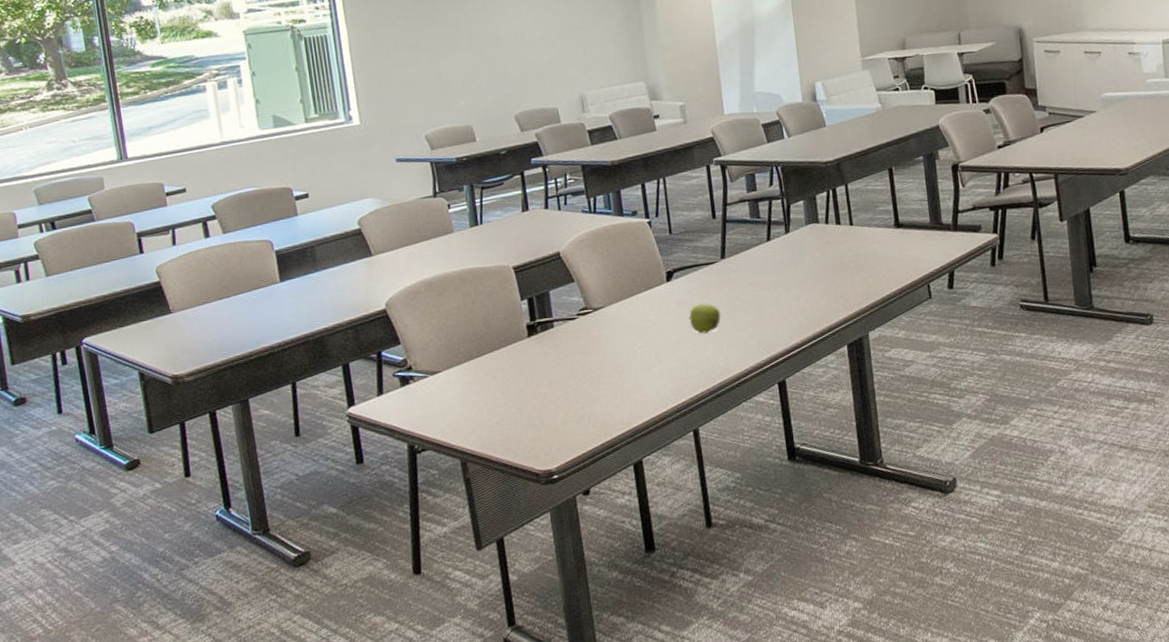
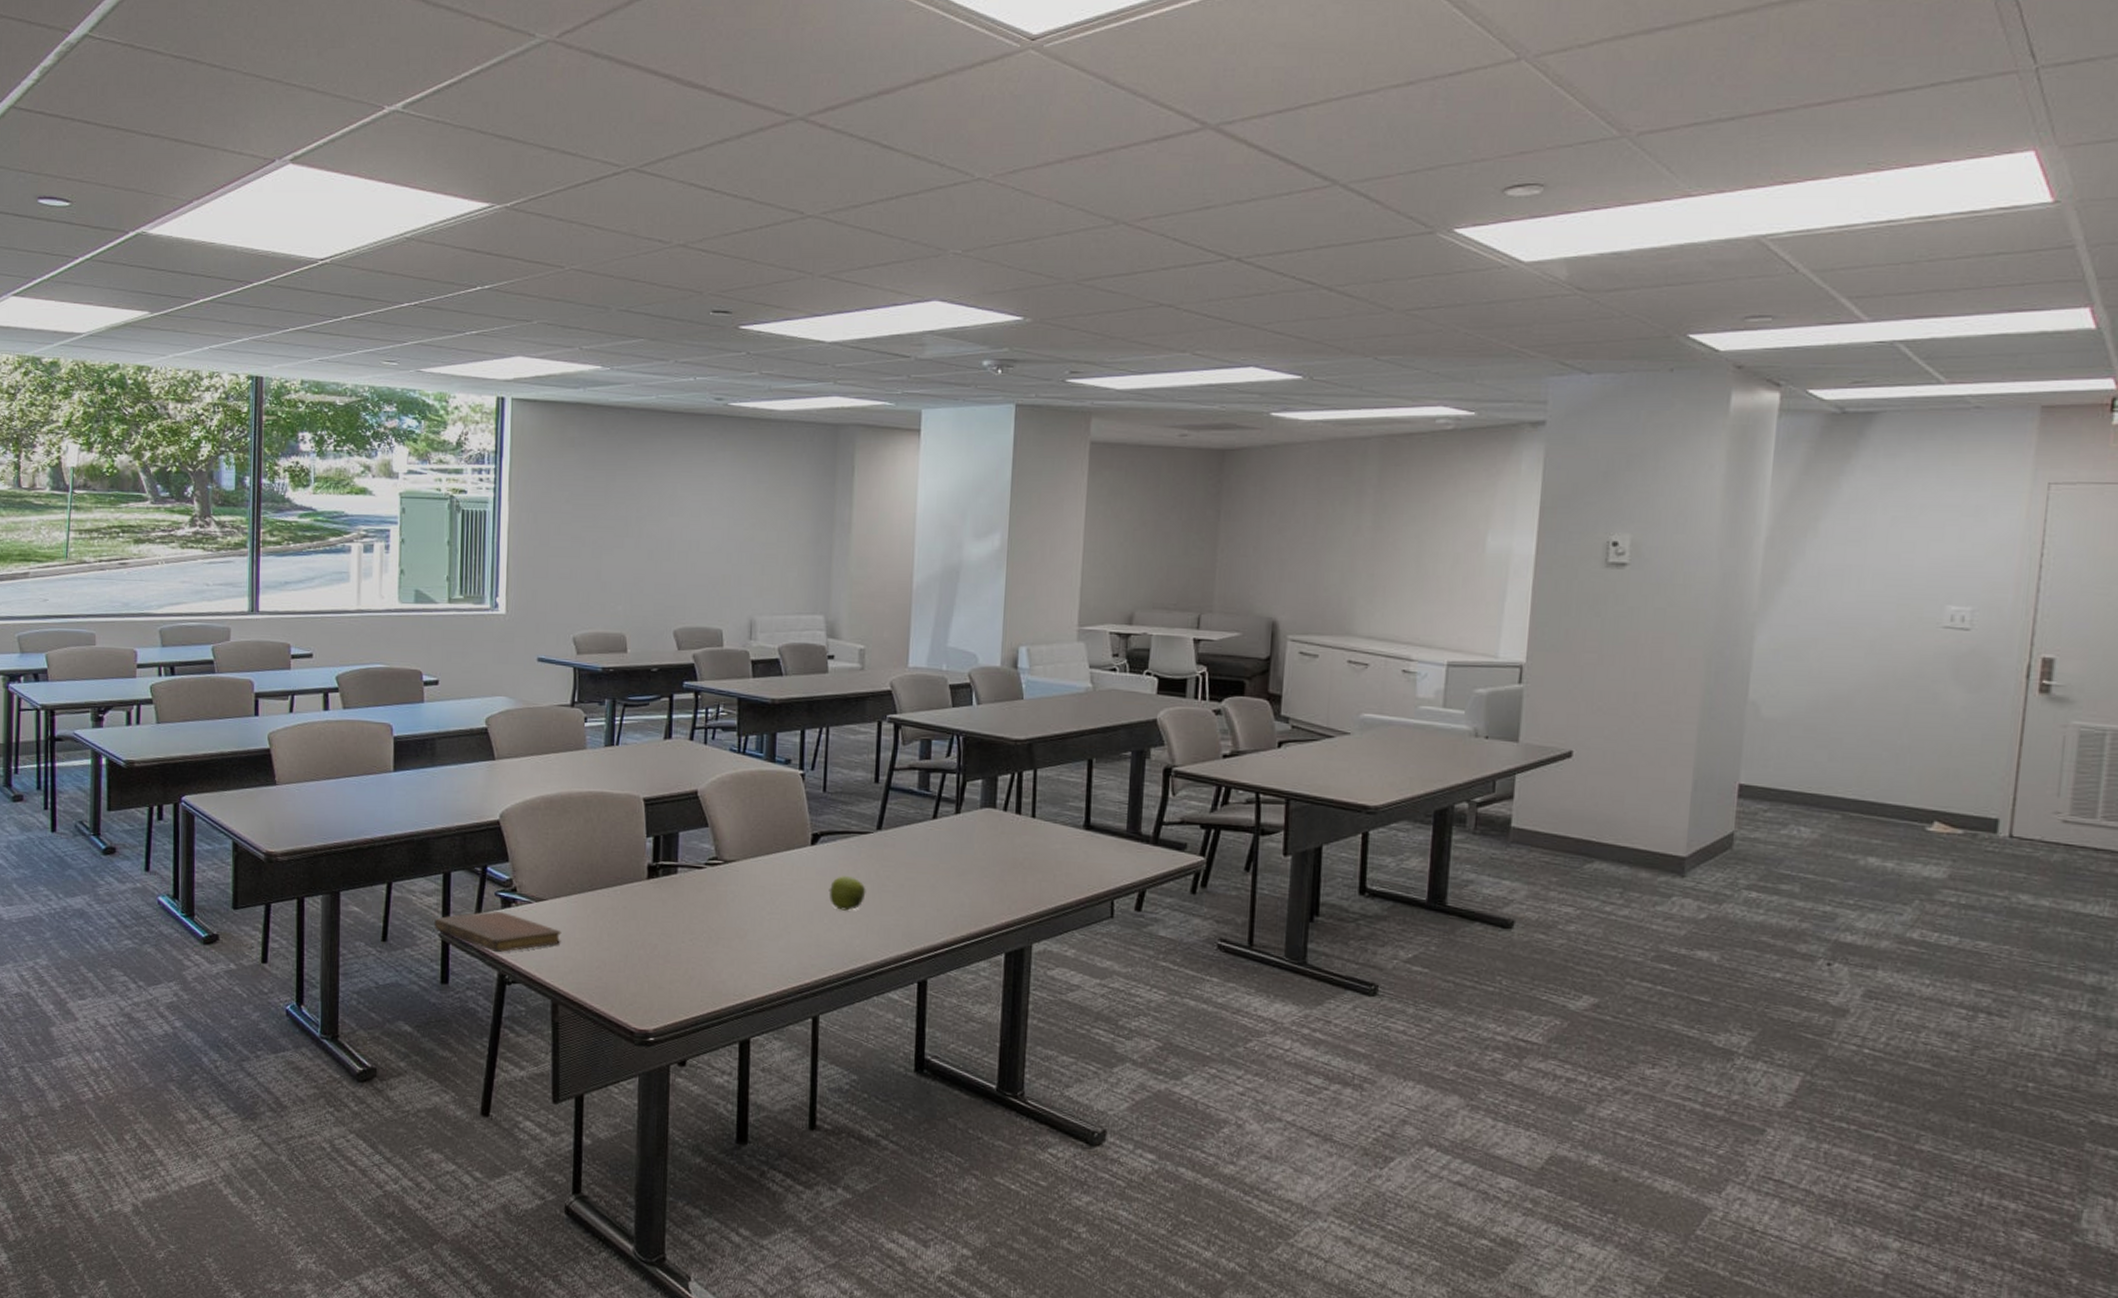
notebook: none [341,389,460,427] -> present [434,911,562,953]

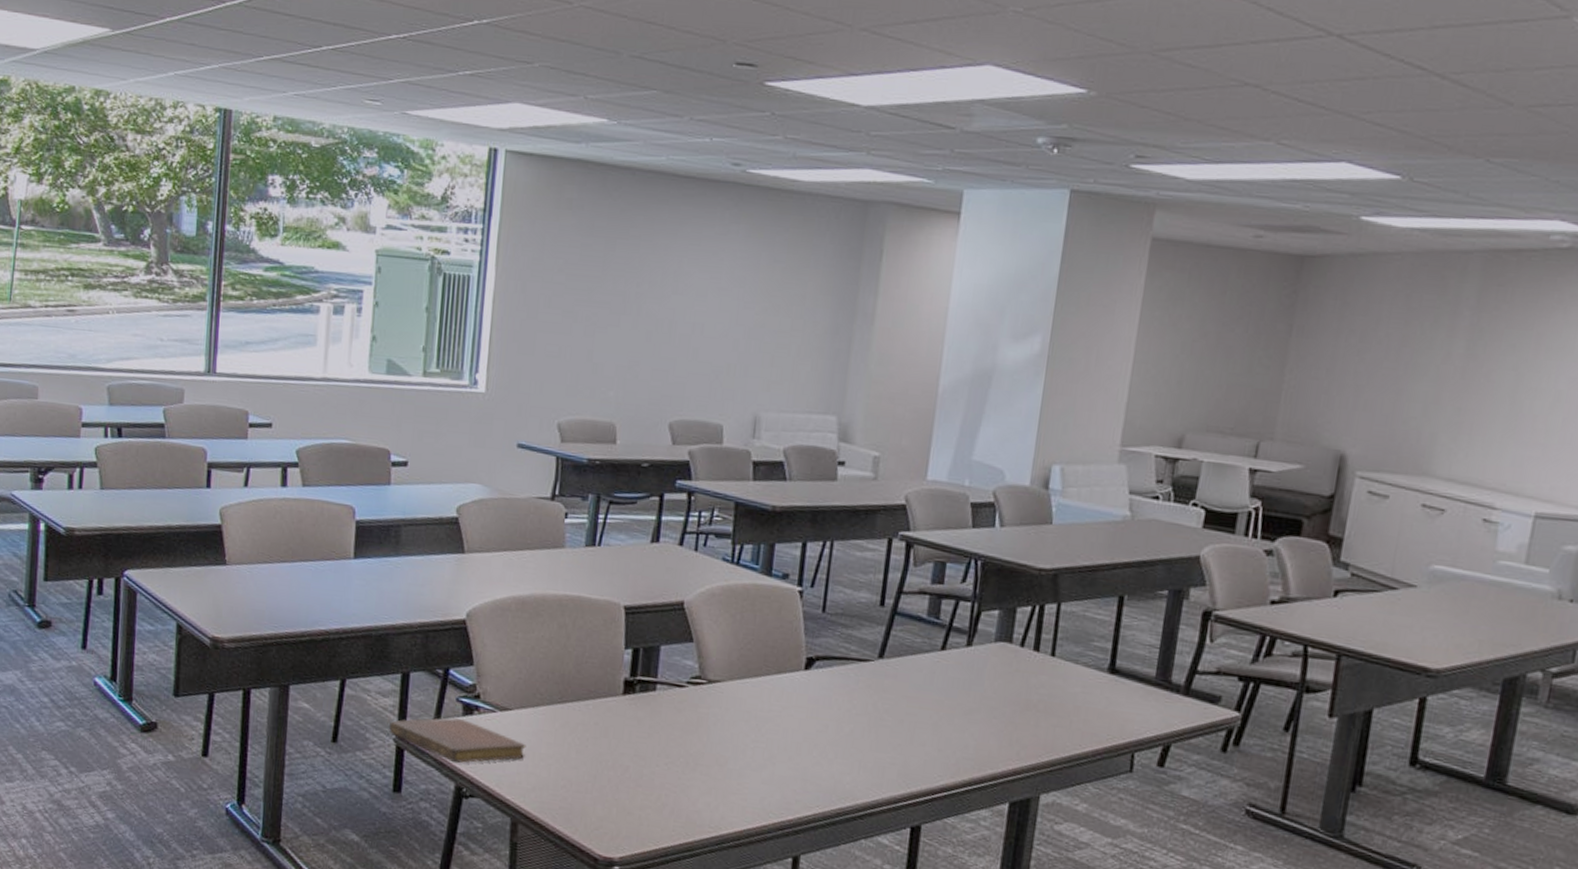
apple: present [829,876,866,911] -> none [820,706,862,745]

